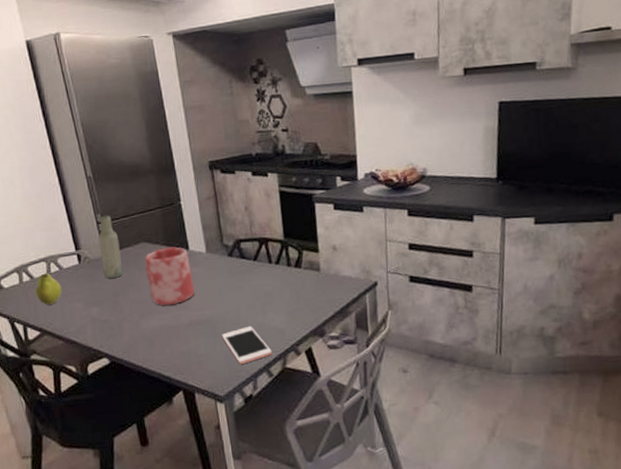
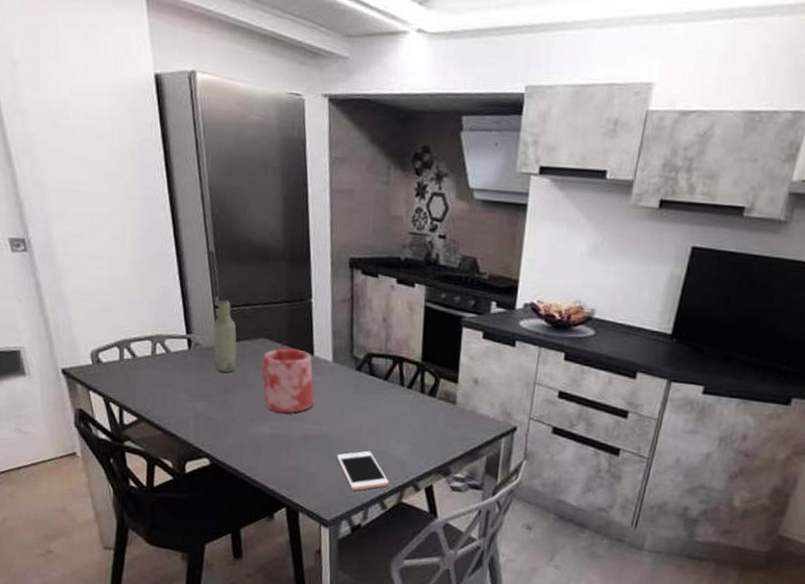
fruit: present [35,273,62,305] -> none [137,353,166,390]

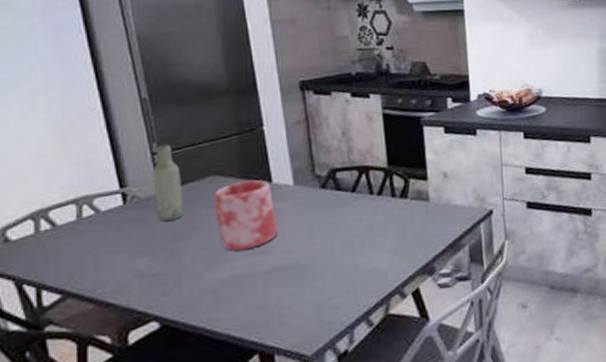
cell phone: present [336,450,389,491] -> none [310,268,373,315]

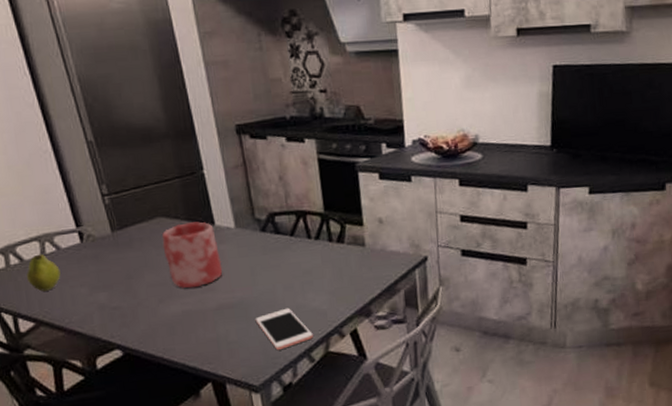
fruit: none [58,217,97,259] -> present [27,254,61,292]
bottle: present [152,144,184,221] -> none [103,185,136,259]
cell phone: none [310,268,373,315] -> present [255,307,313,351]

